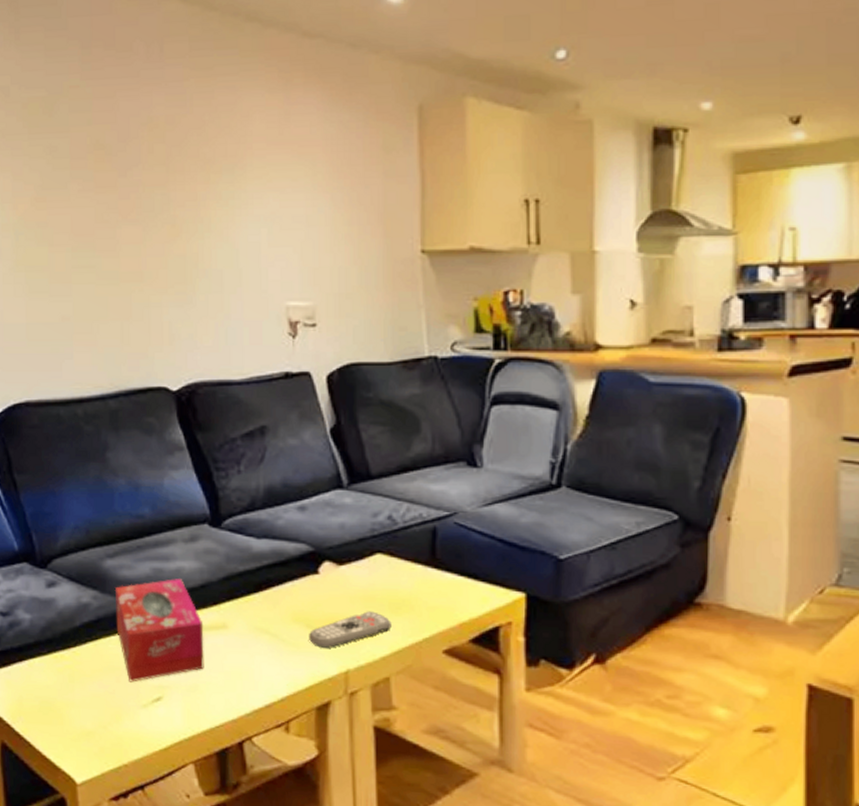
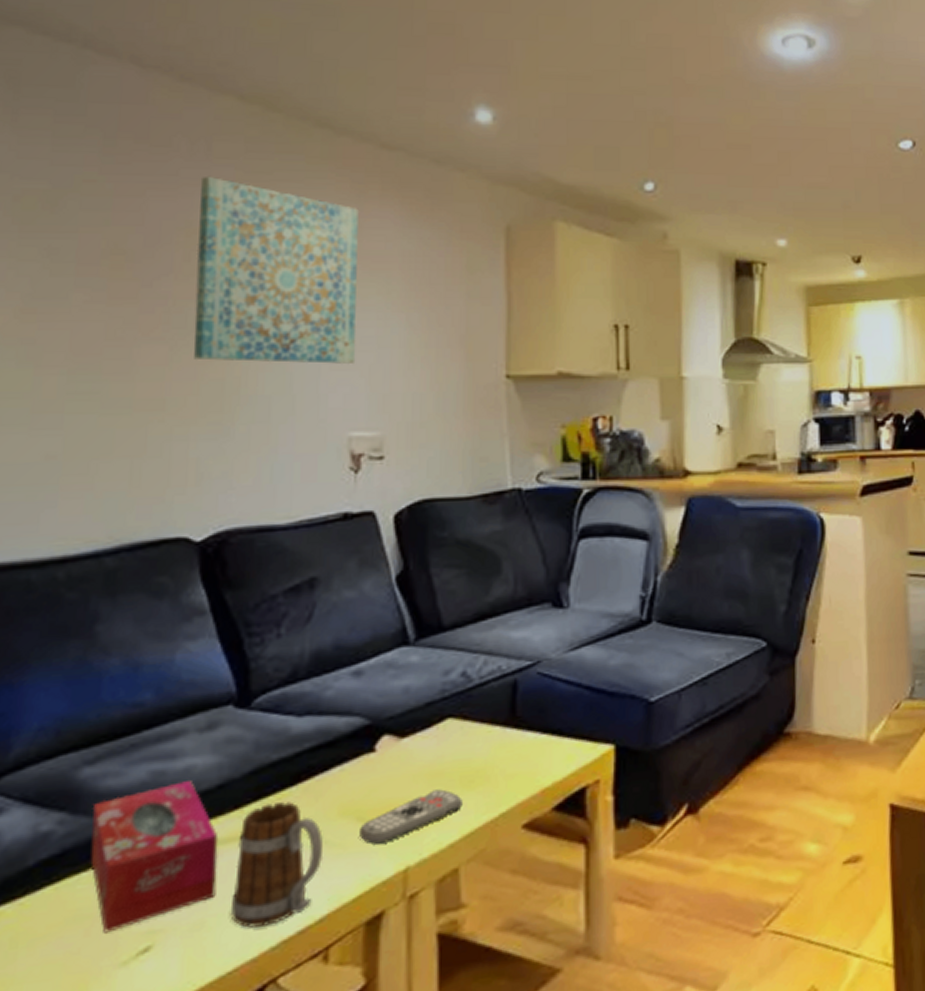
wall art: none [156,75,289,242] -> present [193,176,360,365]
mug: none [215,604,282,697] -> present [230,801,324,928]

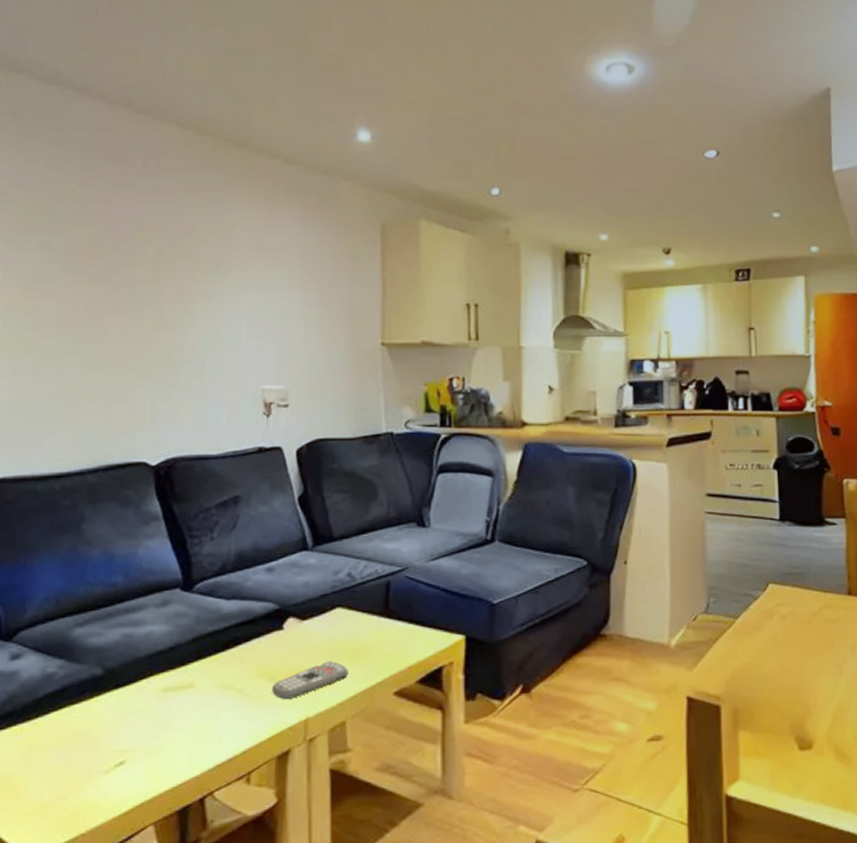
tissue box: present [90,781,219,934] -> none [82,643,171,749]
wall art: present [193,176,360,365] -> none [148,186,270,333]
mug: present [230,801,324,928] -> none [179,663,246,754]

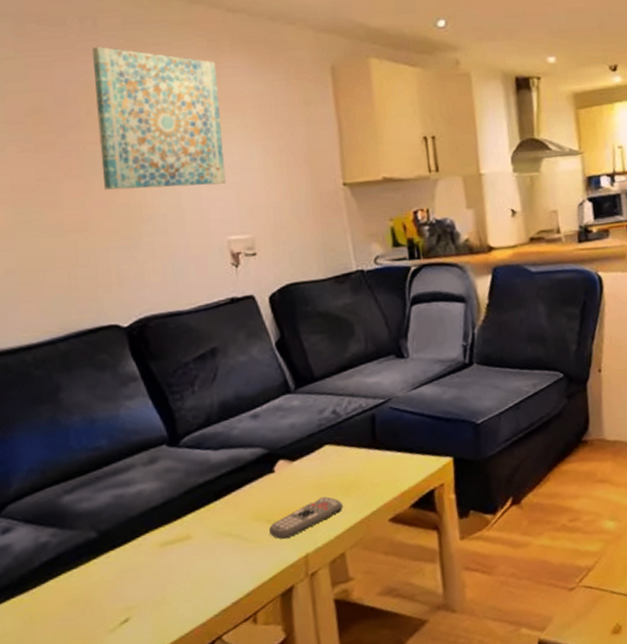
wall art: none [148,186,270,333] -> present [91,46,227,190]

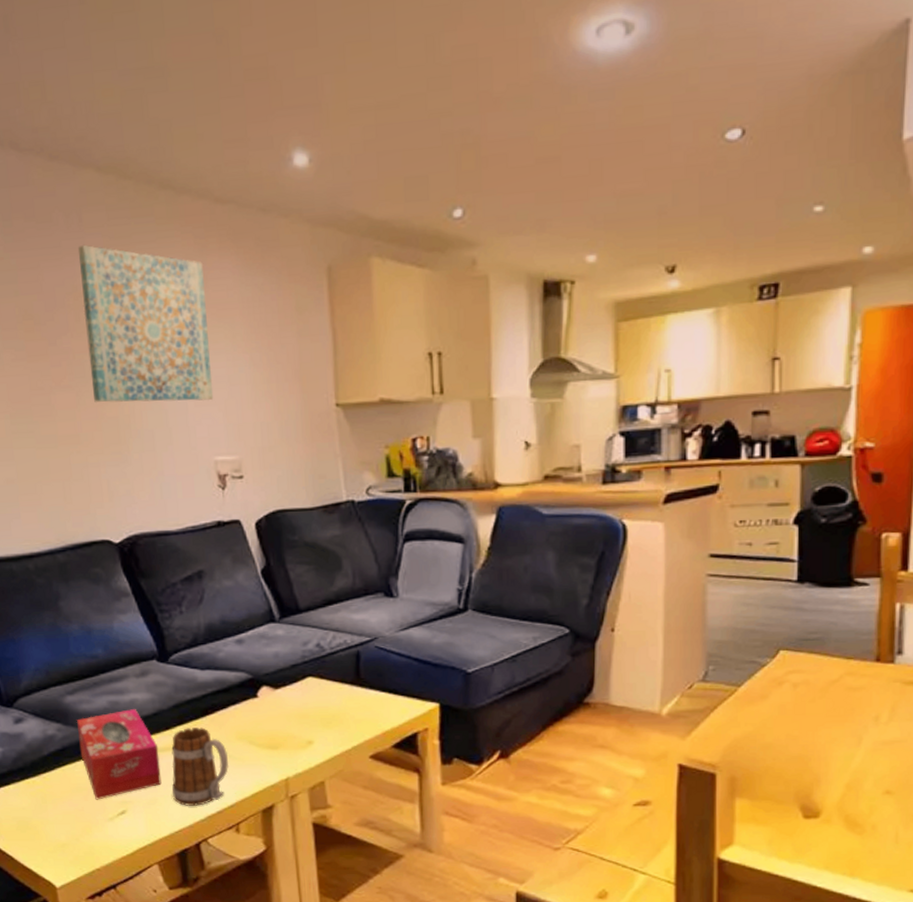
tissue box: none [74,501,171,611] -> present [76,709,162,800]
mug: none [182,511,245,602] -> present [171,727,229,806]
remote control: present [269,496,343,539] -> none [252,726,324,760]

